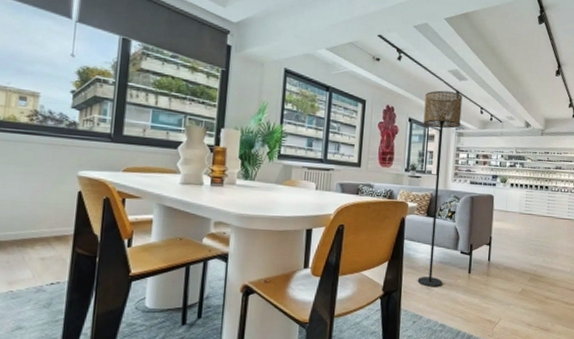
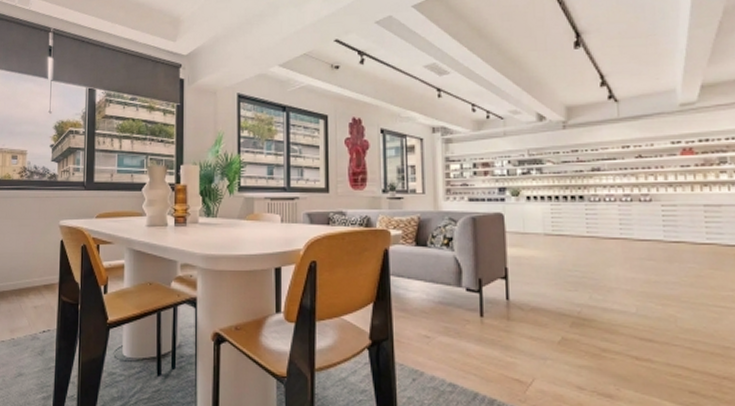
floor lamp: present [417,90,463,287] -> none [398,90,447,335]

